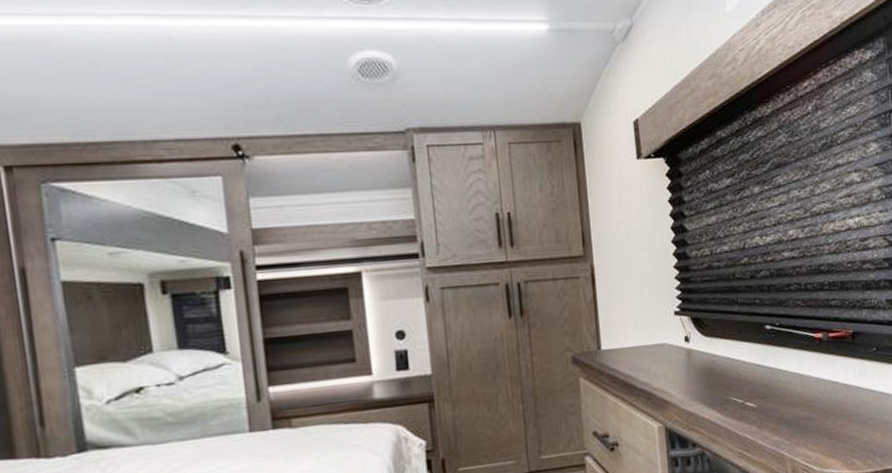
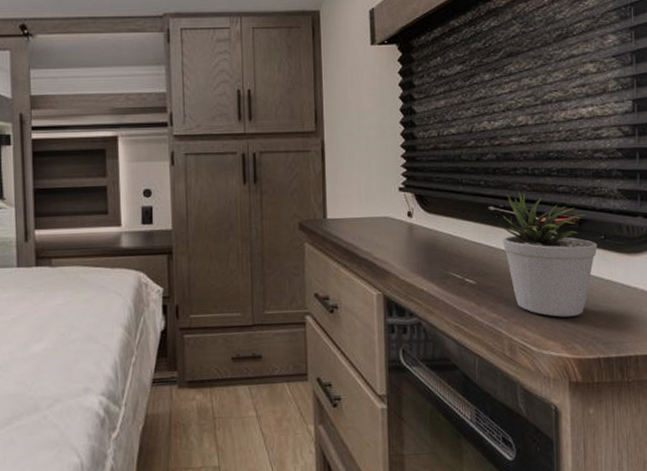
potted plant: none [776,308,871,434] -> present [499,191,598,317]

